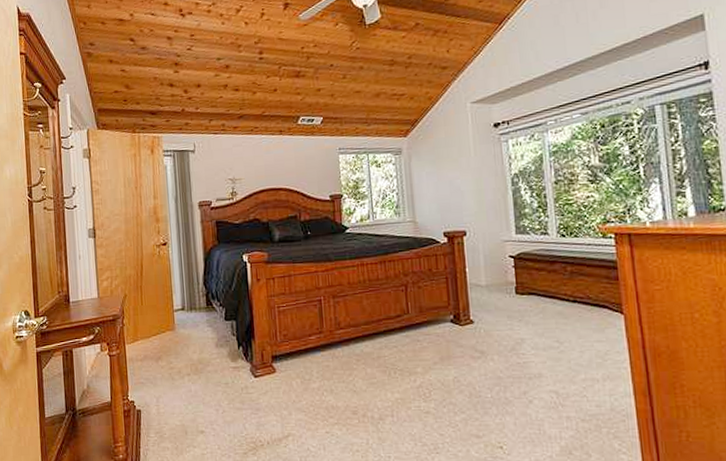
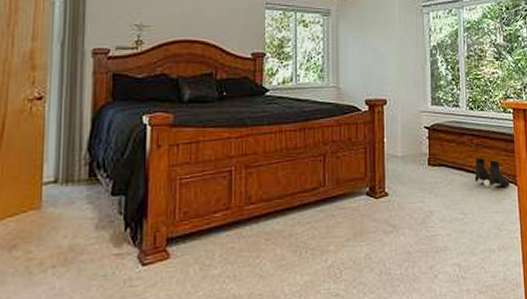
boots: none [570,286,614,316] -> present [474,158,510,187]

